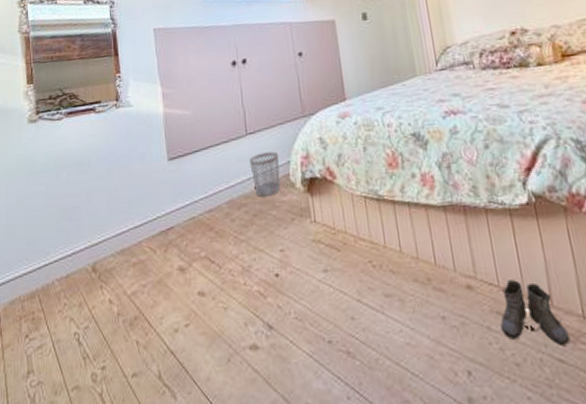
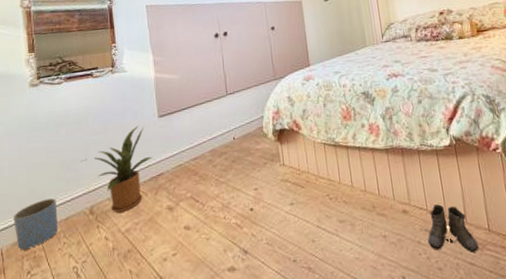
planter: none [10,252,58,310] -> present [13,198,58,250]
house plant: none [83,169,161,272] -> present [81,125,152,213]
wastebasket: present [249,151,281,197] -> none [229,108,255,146]

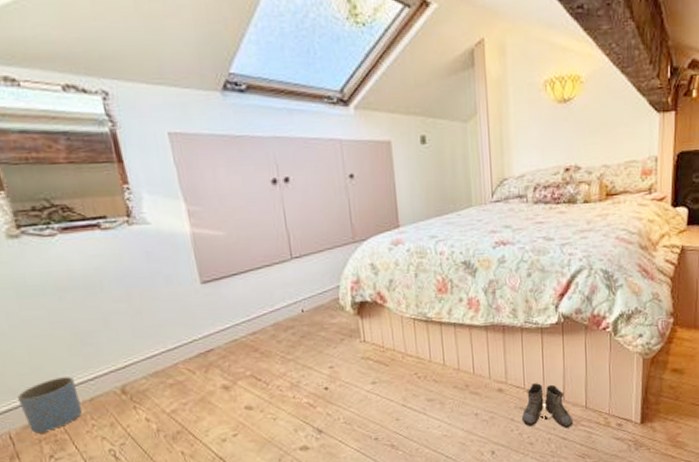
house plant: present [81,125,152,213] -> none [100,293,198,393]

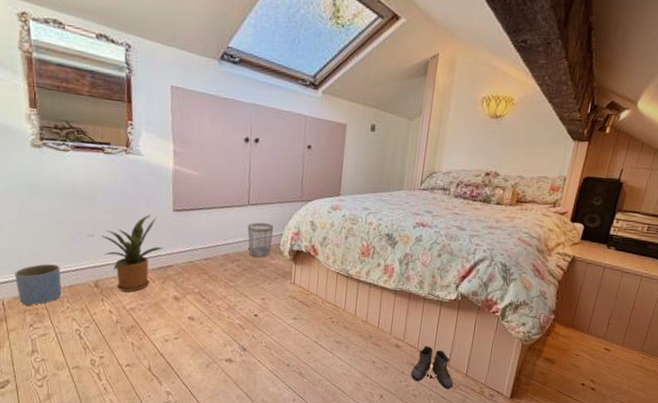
house plant: none [100,293,198,393] -> present [88,214,163,292]
wastebasket: none [295,276,330,320] -> present [247,222,274,258]

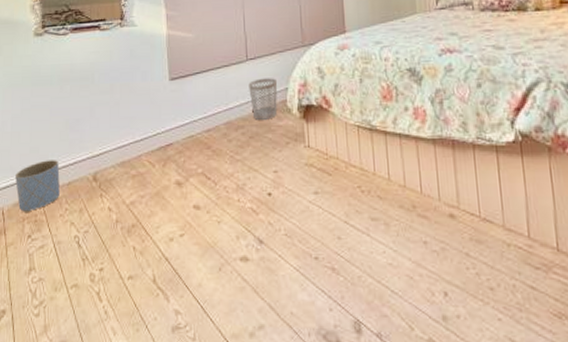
house plant: present [88,214,163,292] -> none [86,87,161,182]
boots: present [410,346,454,389] -> none [475,212,544,274]

